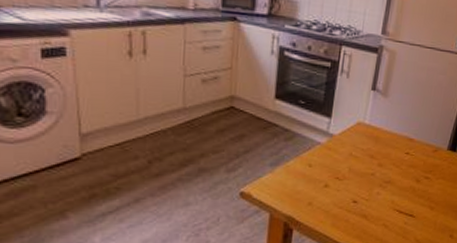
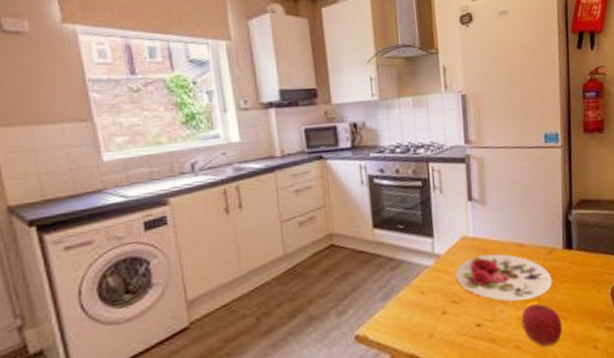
plate: none [344,142,430,188] -> present [455,253,553,302]
apple: none [393,192,429,229] -> present [521,303,563,347]

